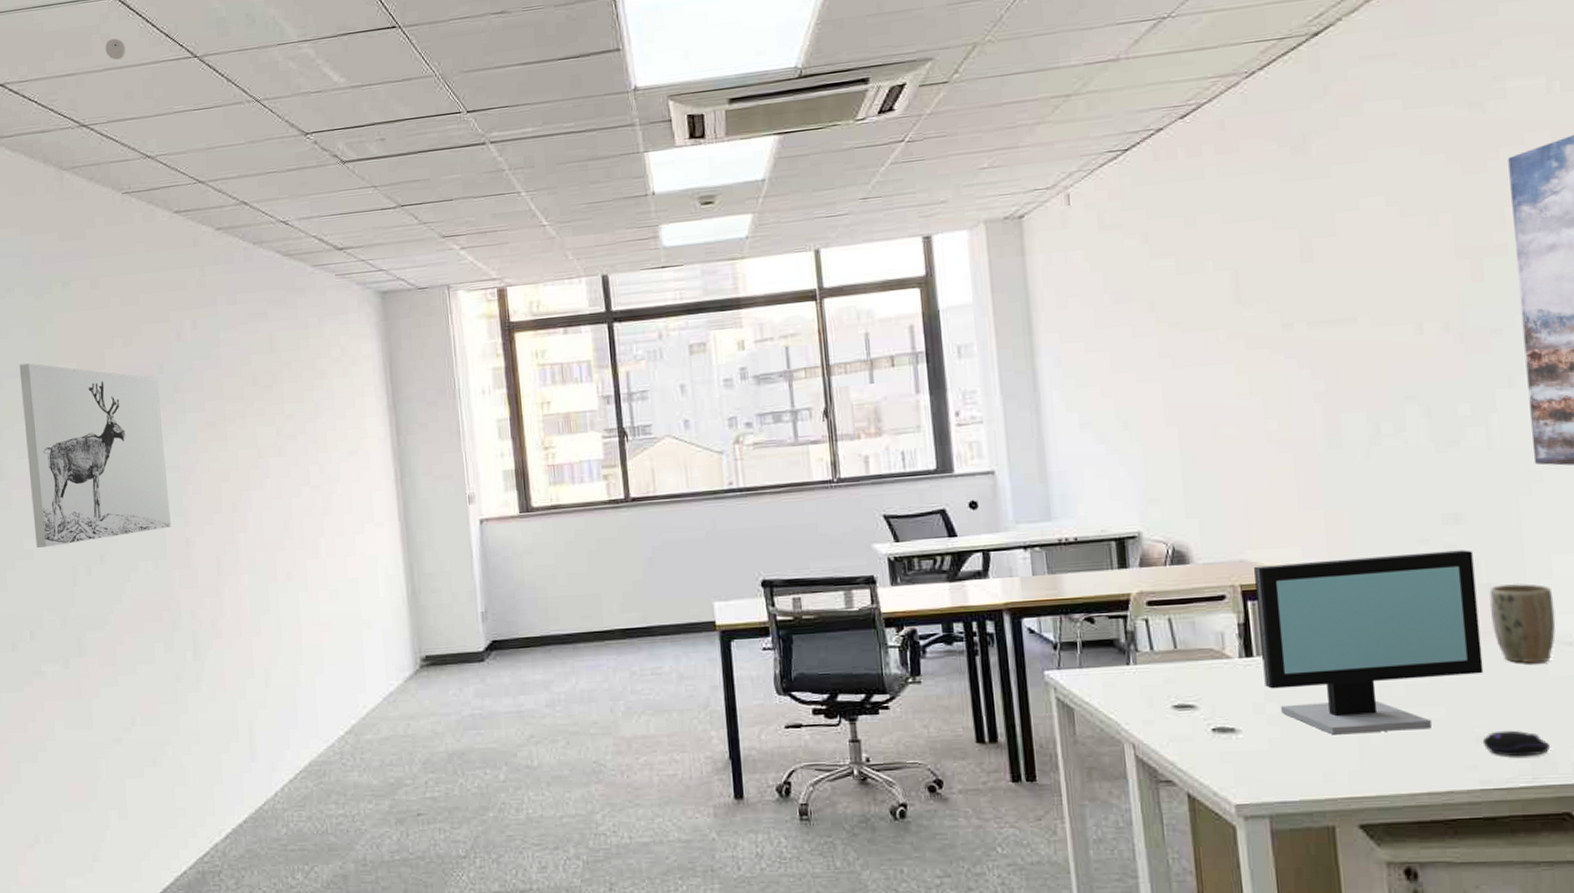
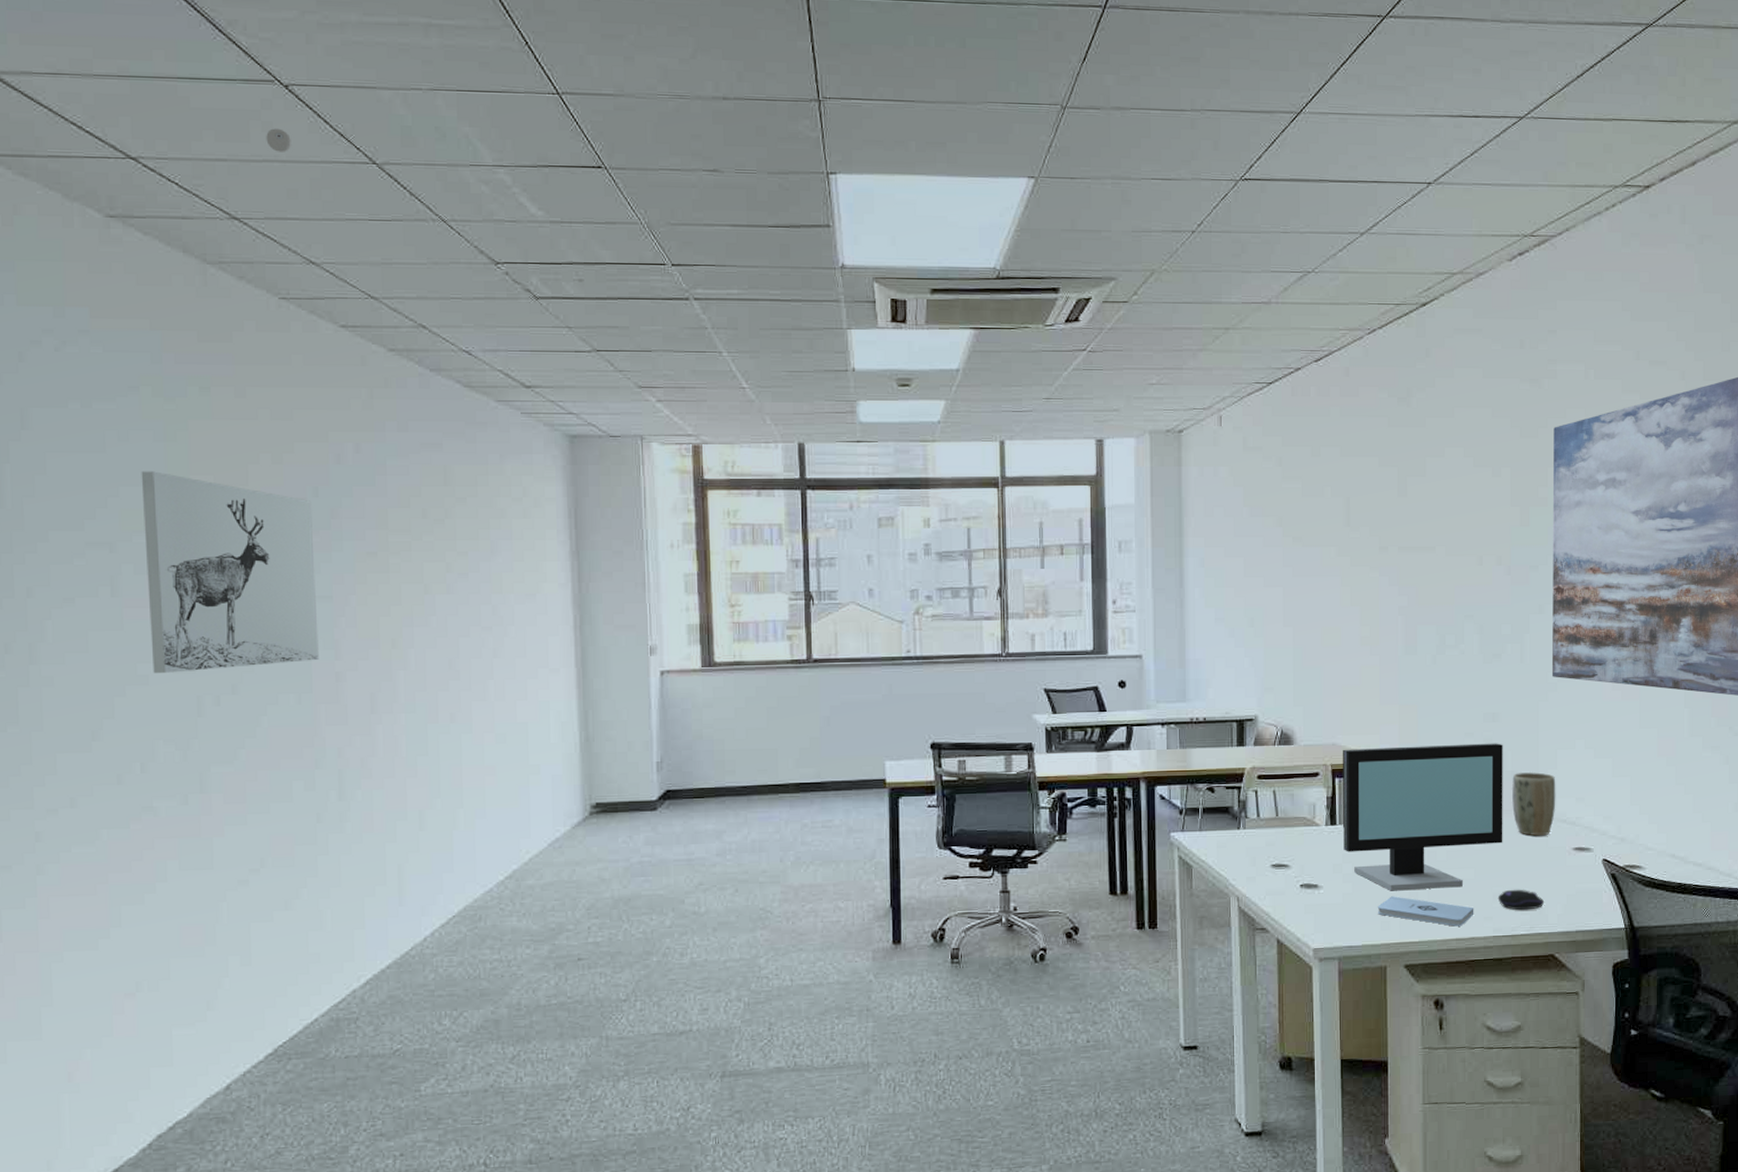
notepad: none [1316,741,1451,778] -> present [1377,896,1474,927]

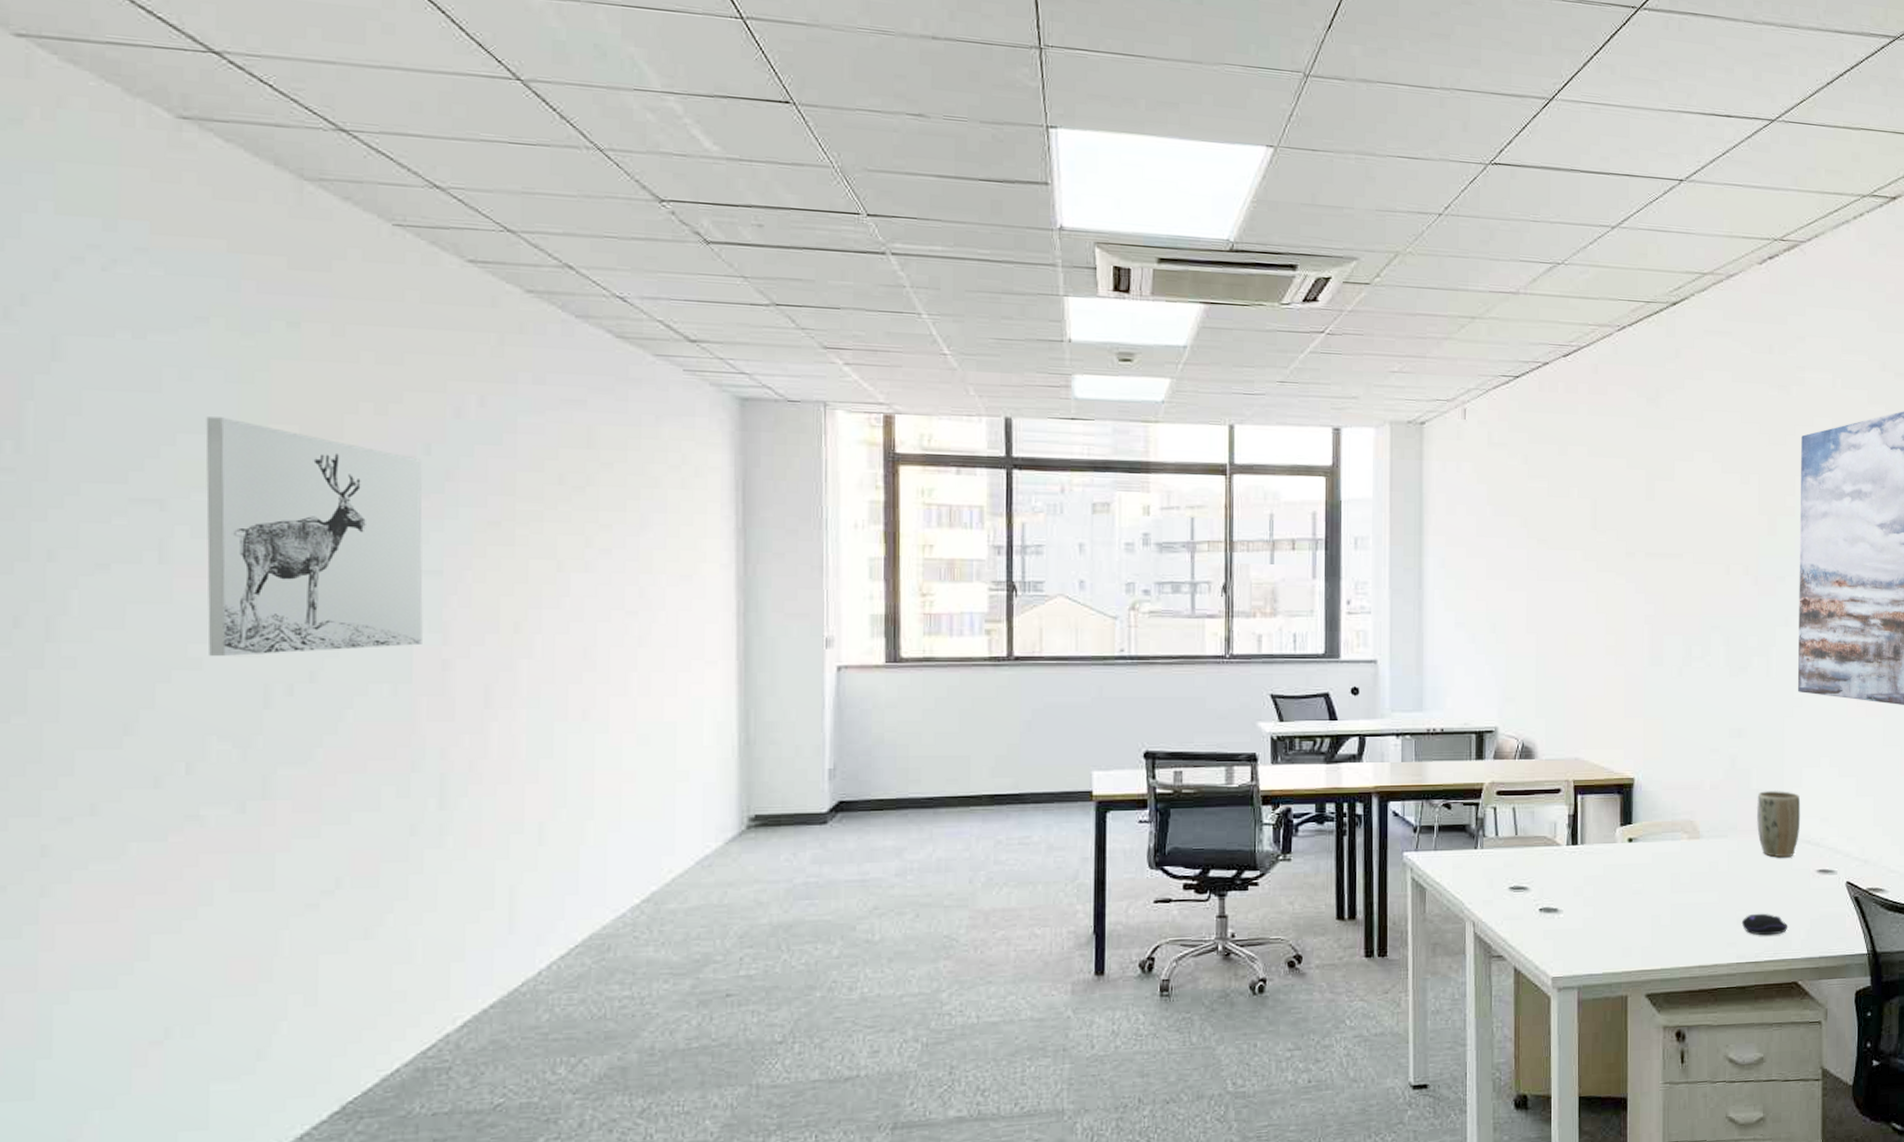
eyeball: present [266,128,293,152] -> none [386,31,419,59]
computer monitor: present [1342,743,1503,891] -> none [1584,760,1748,916]
notepad: present [1377,896,1474,927] -> none [1618,921,1718,953]

